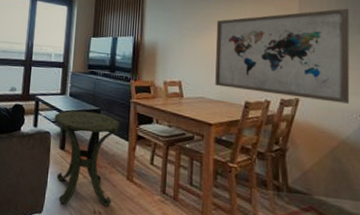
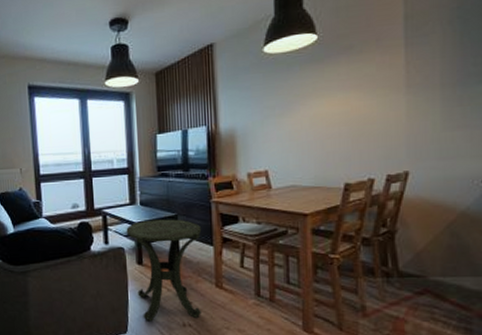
wall art: present [215,8,349,104] -> none [304,53,469,171]

